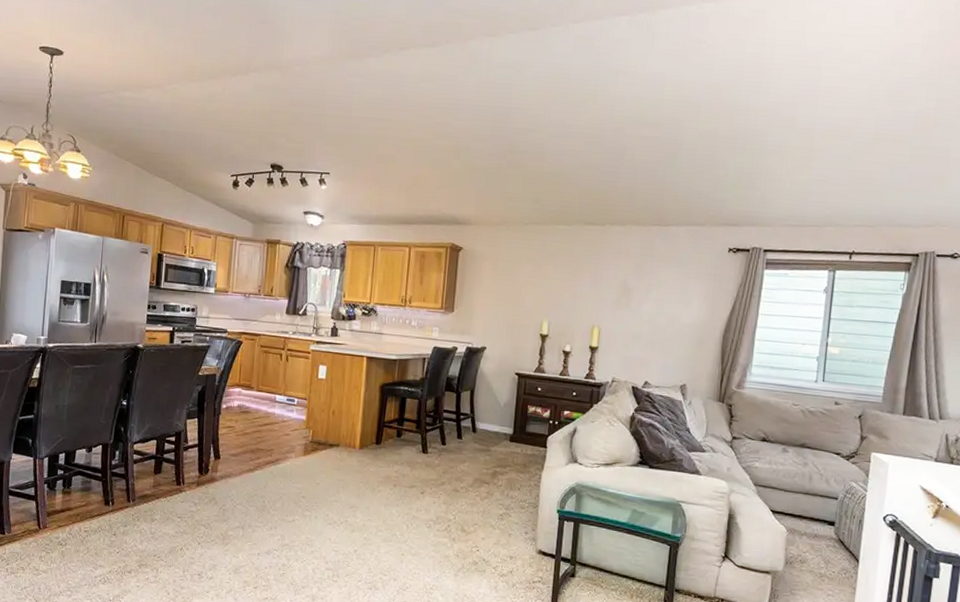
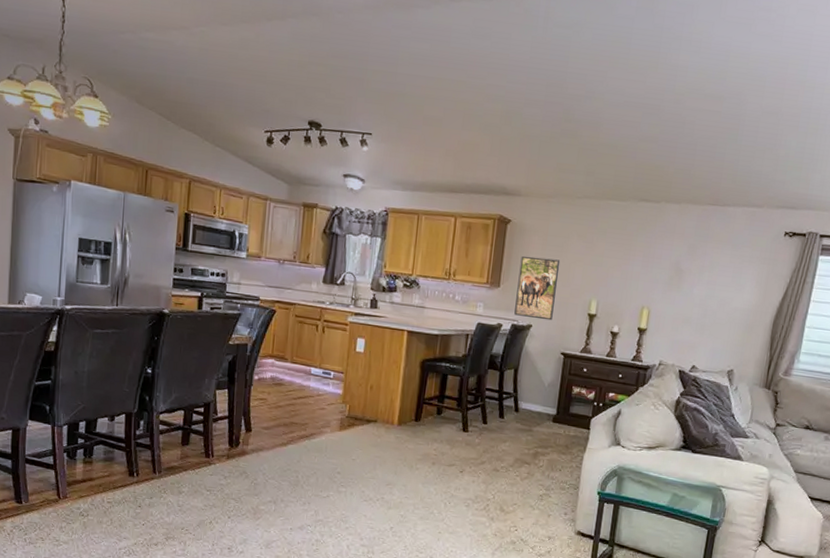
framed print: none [469,281,511,342] -> present [514,255,561,321]

